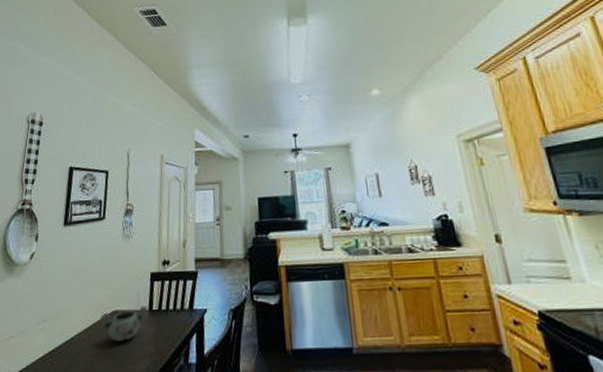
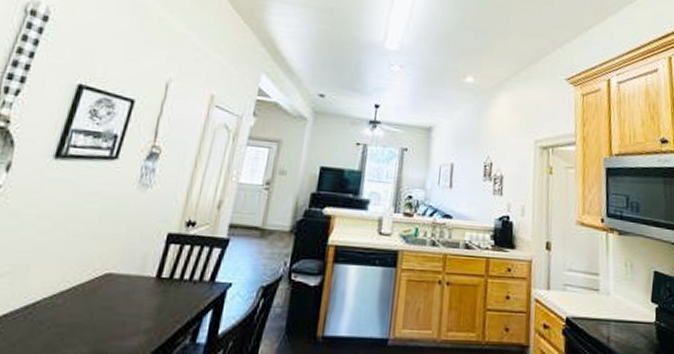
decorative bowl: present [100,306,148,341] -> none [85,271,156,311]

